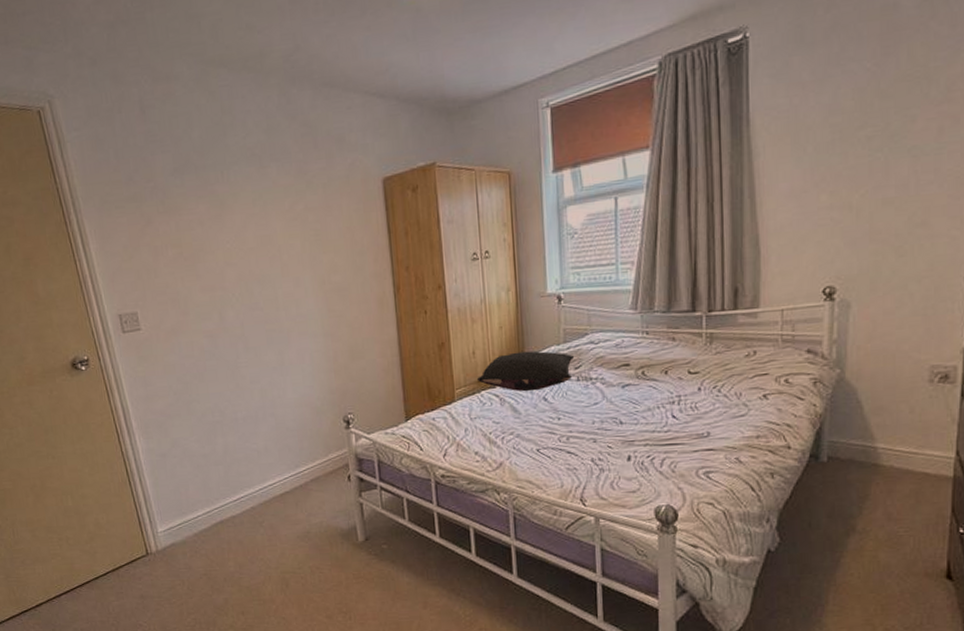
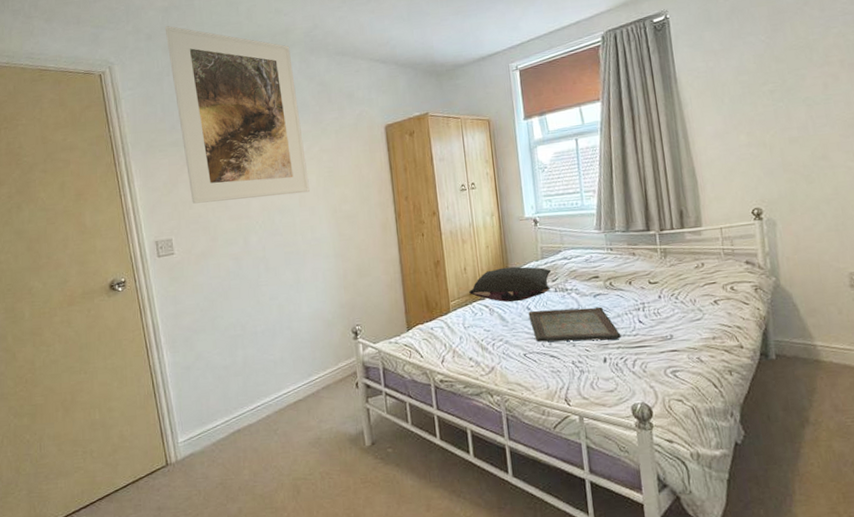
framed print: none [111,47,293,272] -> present [164,26,310,204]
serving tray: none [544,399,650,437] -> present [528,307,621,342]

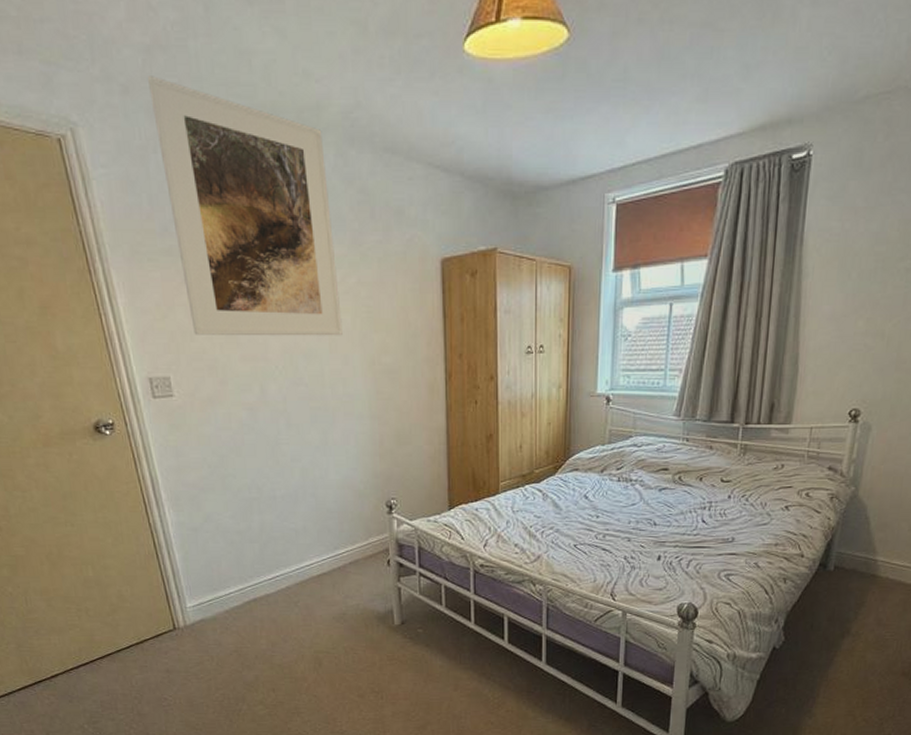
pillow: present [468,266,552,302] -> none [521,449,618,489]
serving tray: present [528,307,621,342] -> none [585,500,681,537]

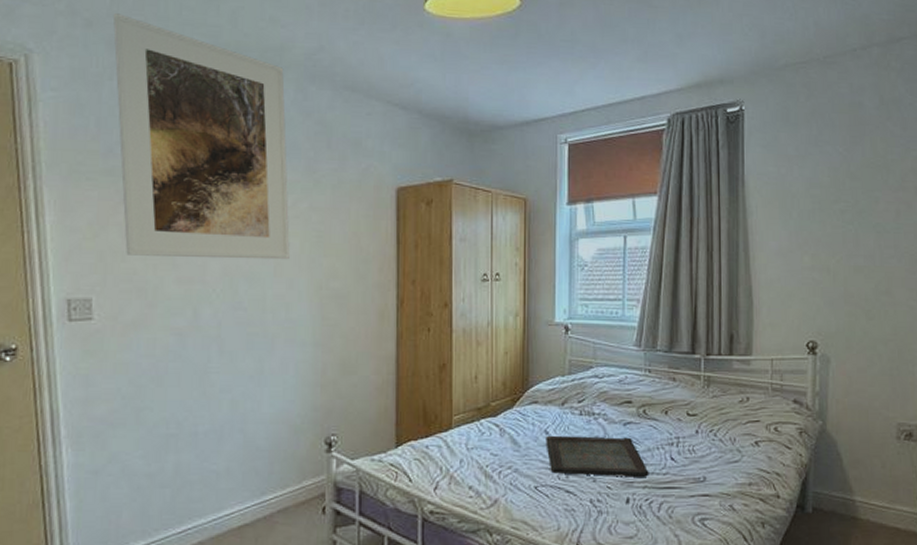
serving tray: none [585,500,681,537] -> present [546,436,649,477]

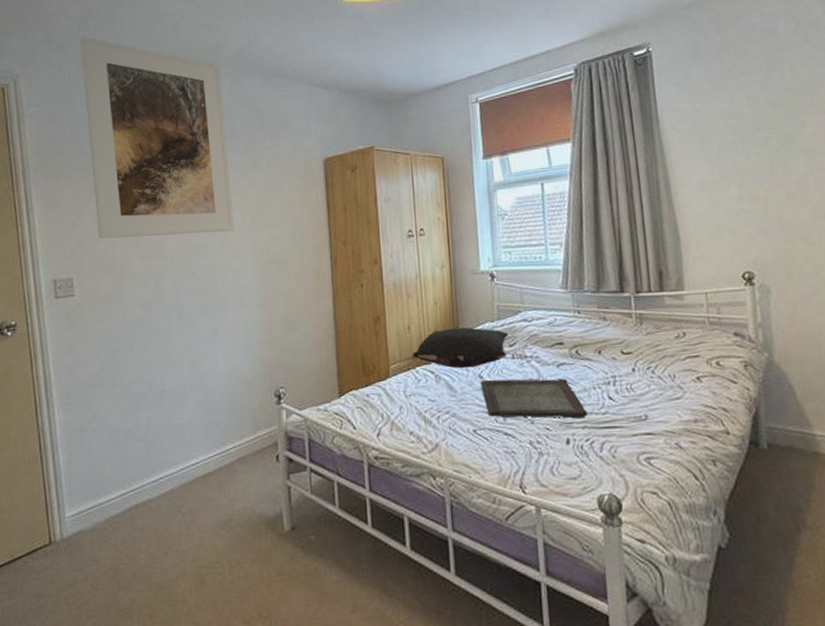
pillow: none [477,380,579,423] -> present [411,327,509,369]

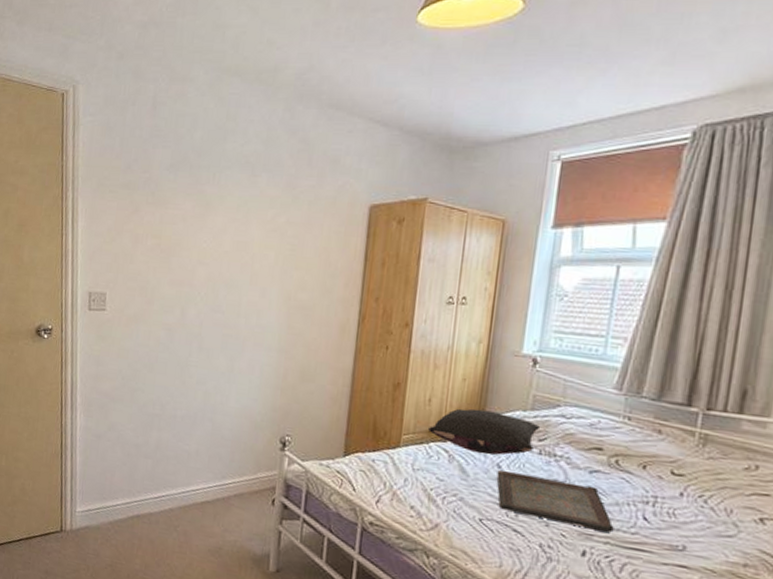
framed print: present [79,36,234,239] -> none [134,46,276,270]

